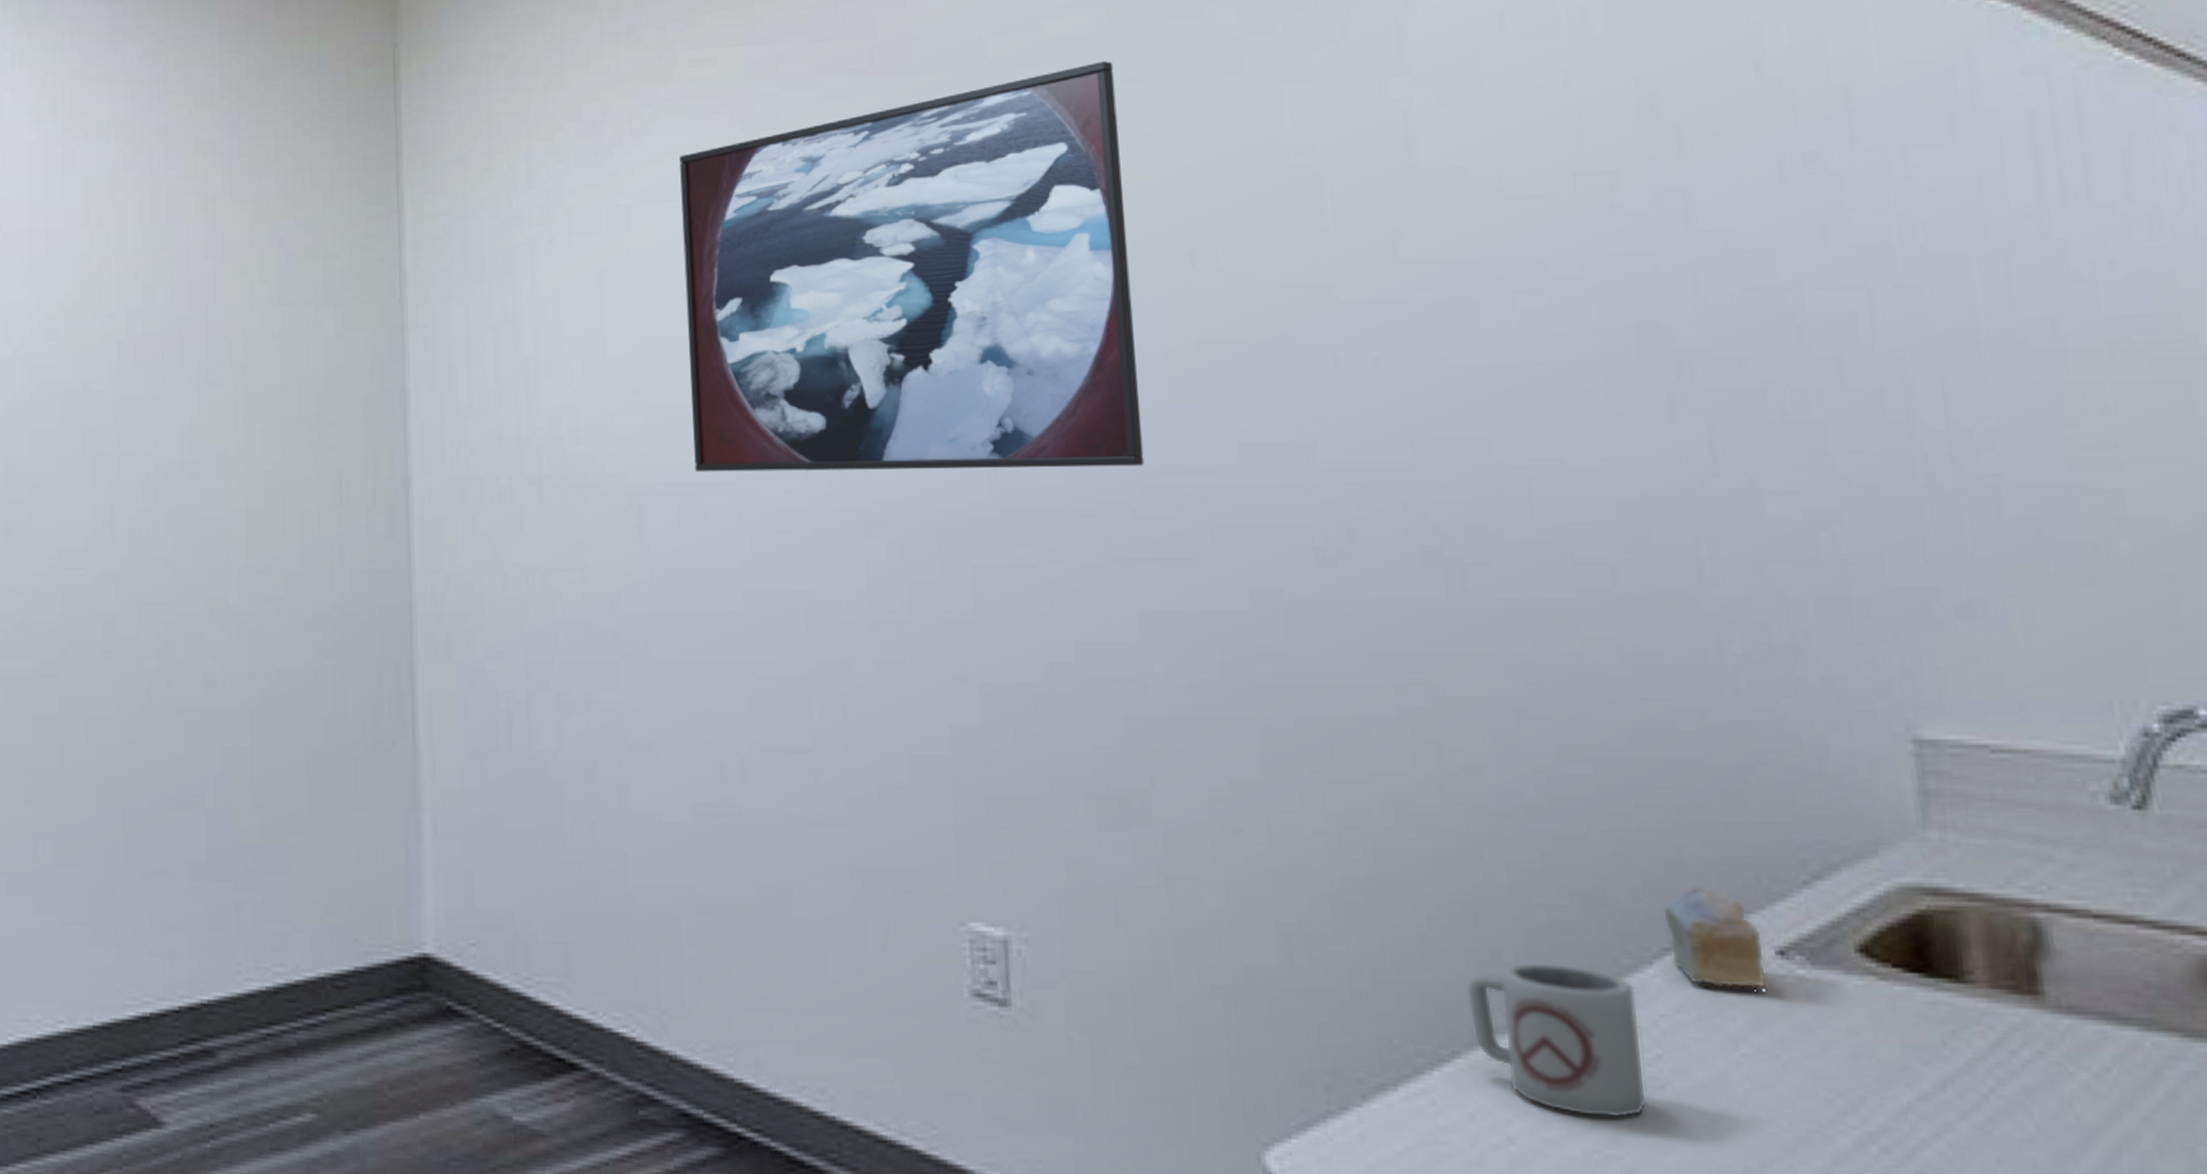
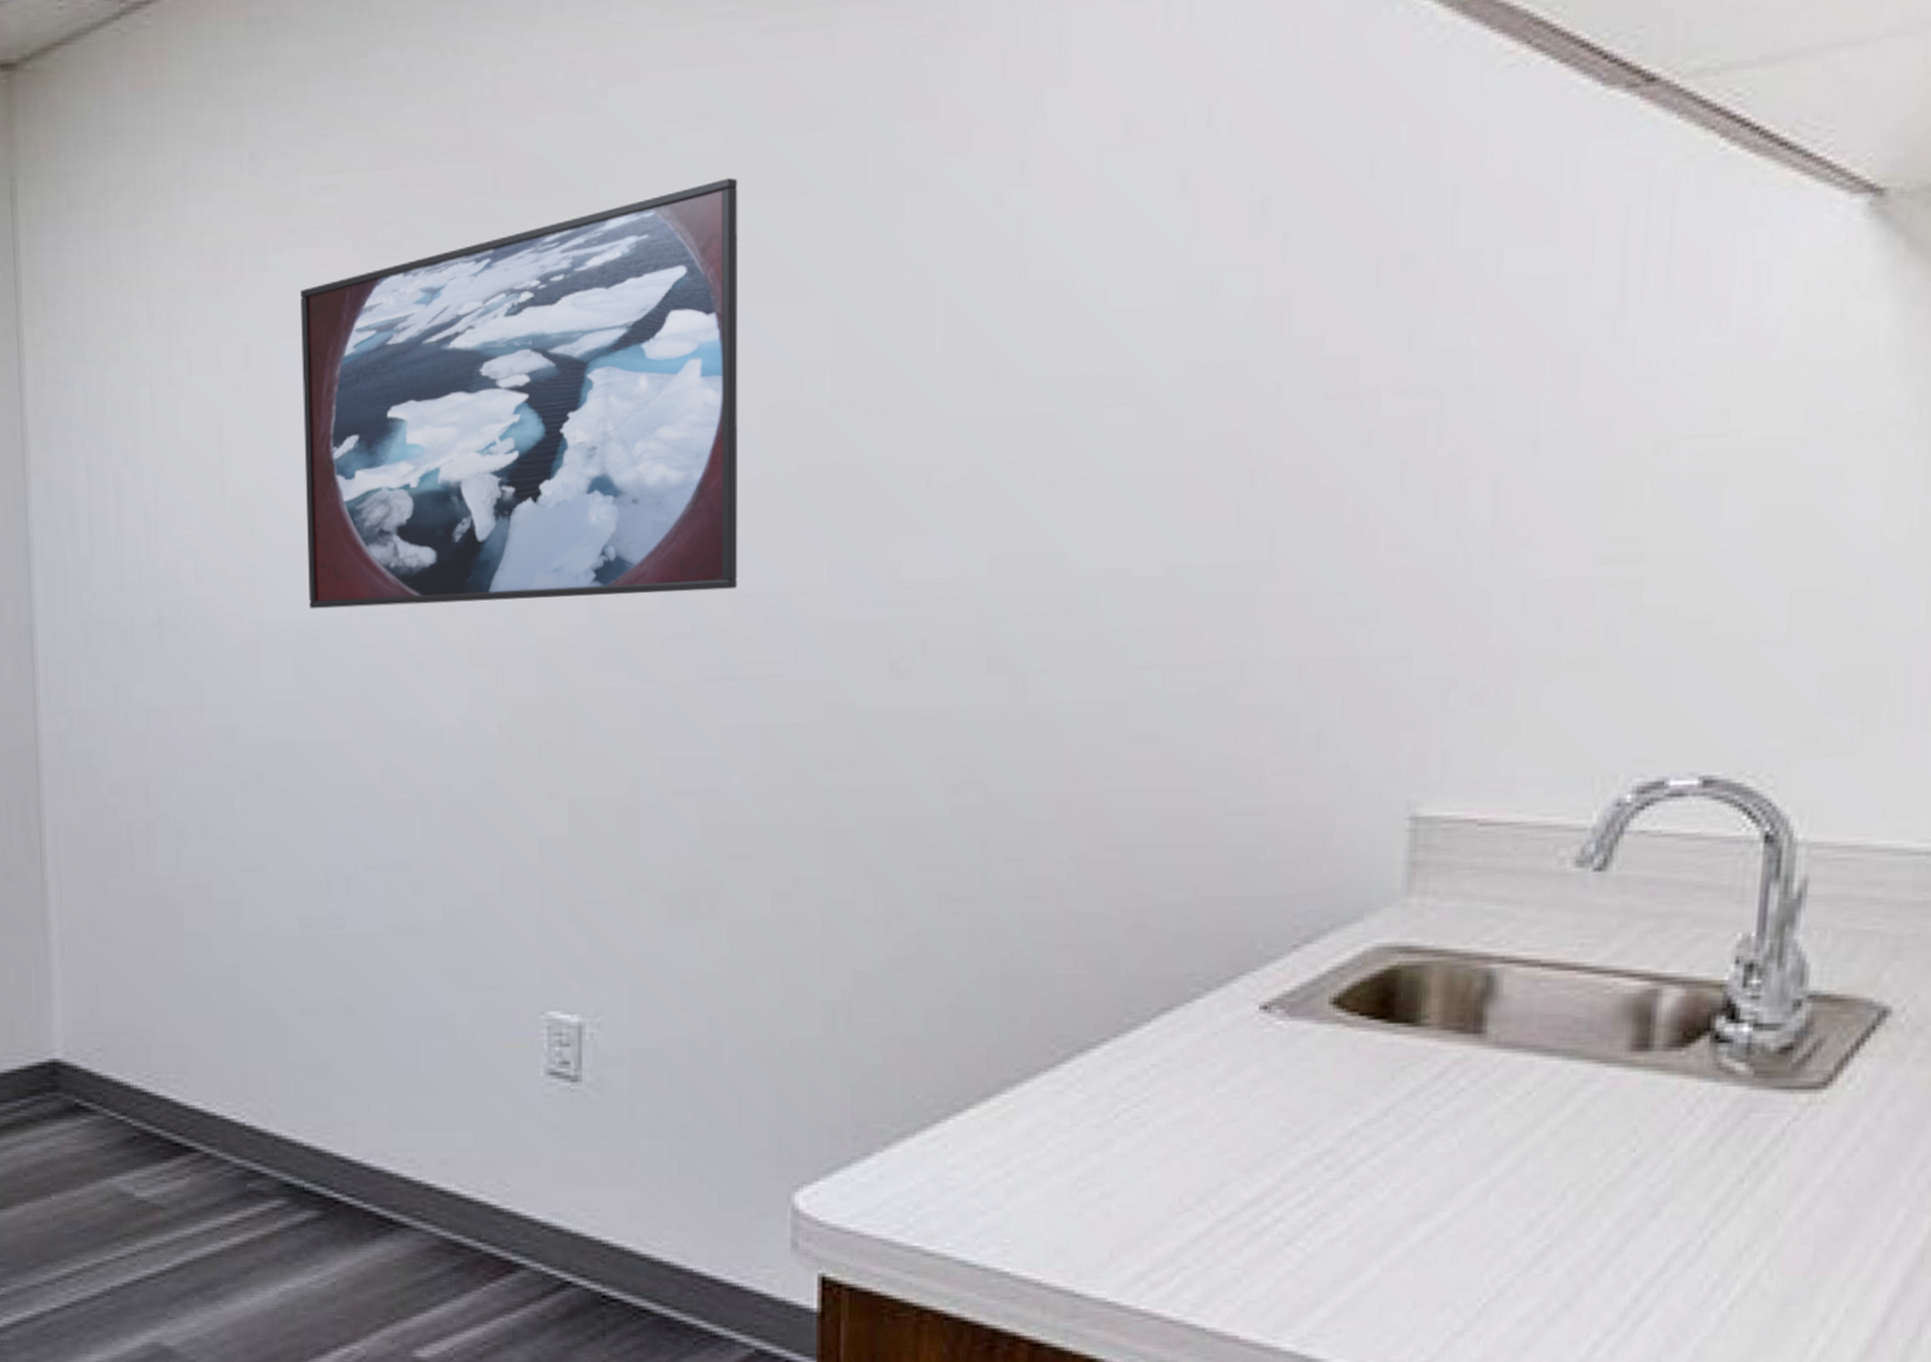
cup: present [1466,961,1648,1118] -> none [984,1024,1133,1151]
cake slice: present [1663,886,1767,989] -> none [1166,953,1250,1039]

